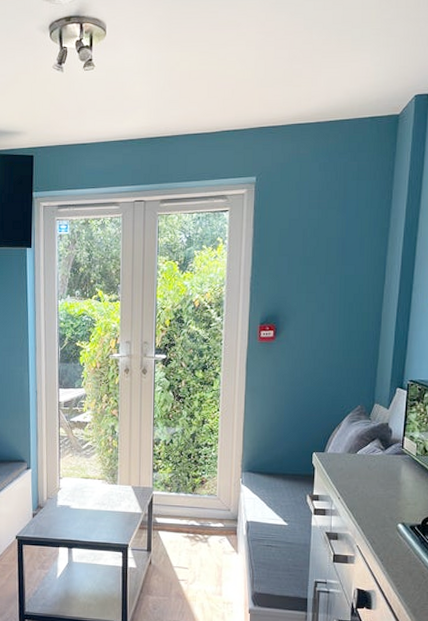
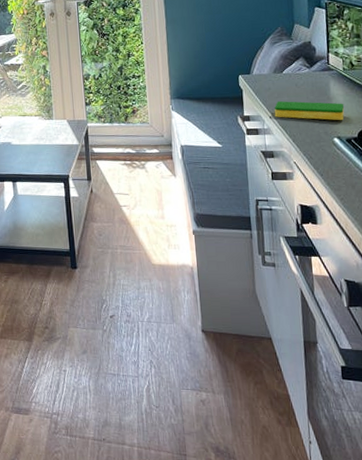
dish sponge: none [343,483,413,507] -> present [274,101,345,121]

